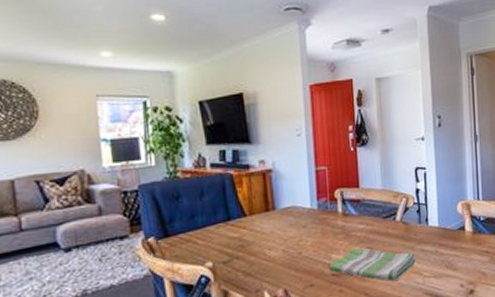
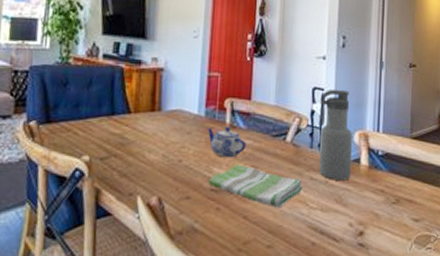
teapot: none [321,215,360,244] -> present [207,126,247,158]
water bottle: none [423,166,458,249] -> present [319,89,352,181]

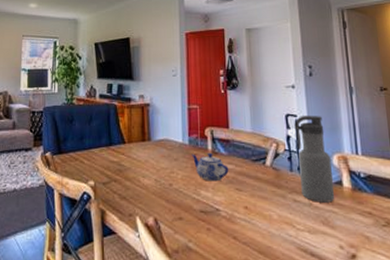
dish towel: present [208,164,303,208] -> none [197,187,287,229]

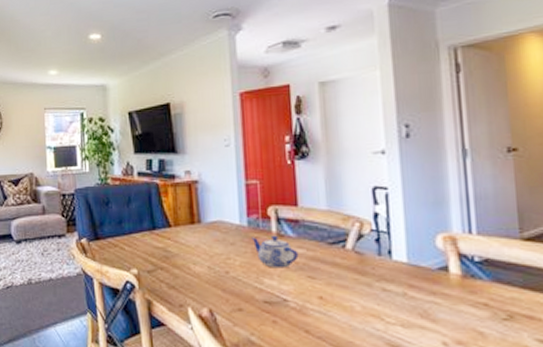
water bottle: present [294,115,335,203] -> none [384,186,438,292]

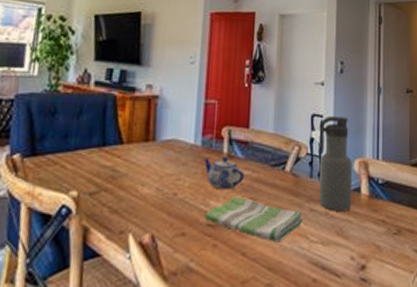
dish towel: none [259,275,374,322] -> present [204,196,303,243]
water bottle: none [384,186,438,292] -> present [319,115,353,211]

